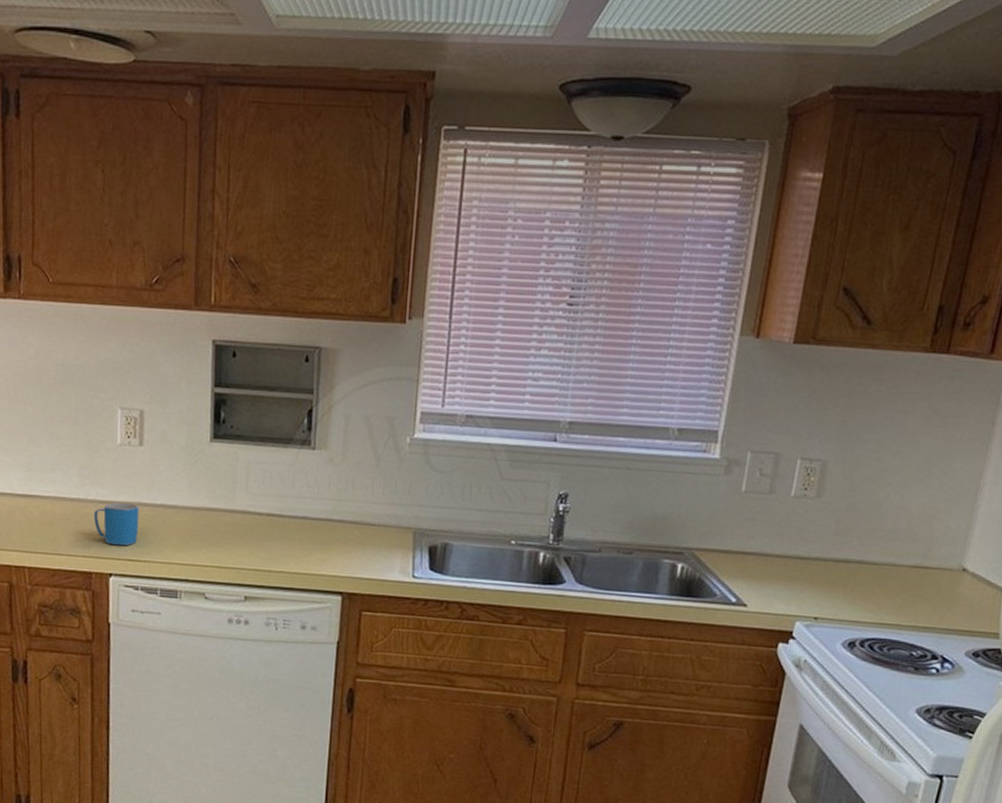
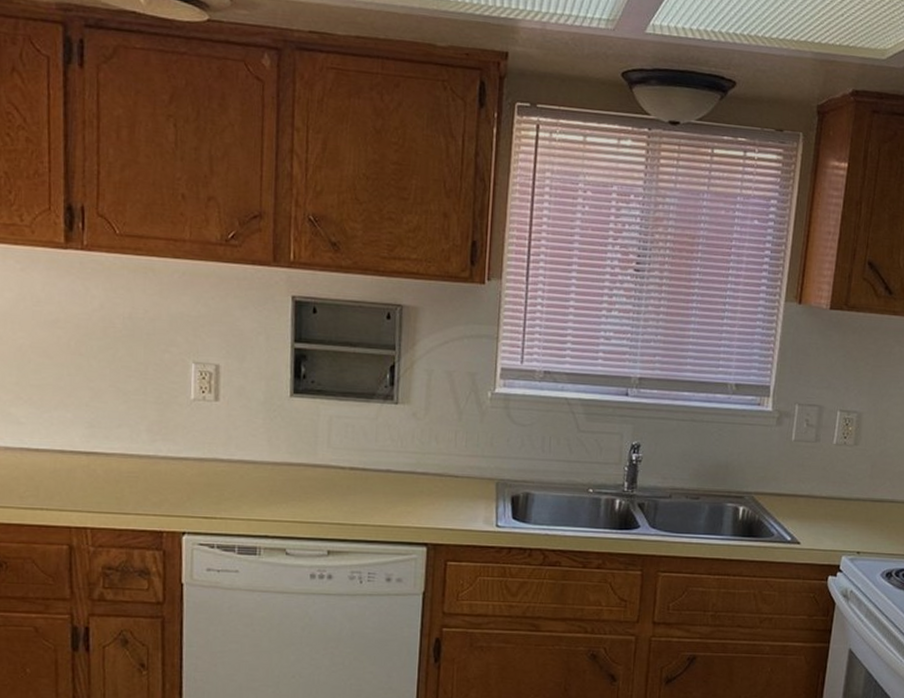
mug: present [93,503,140,546] -> none [164,459,215,503]

